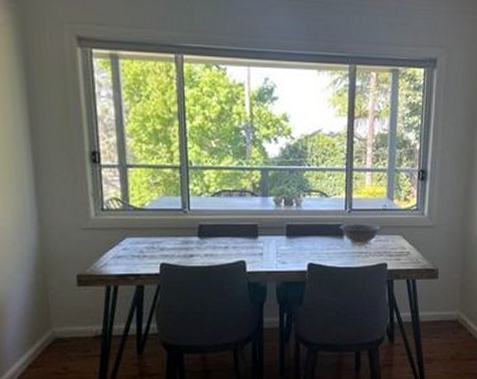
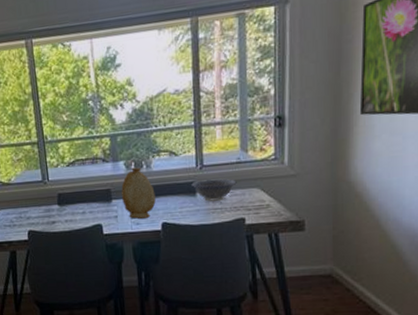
vase: none [269,204,303,258] -> present [121,167,156,219]

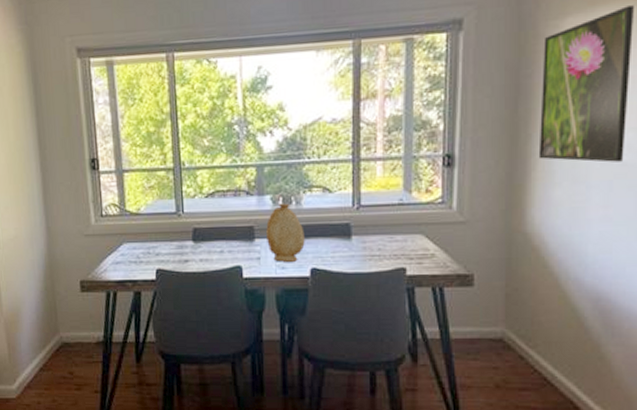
decorative bowl: present [191,178,237,201] -> none [346,220,398,247]

